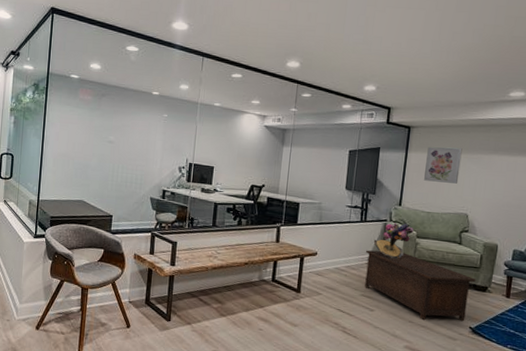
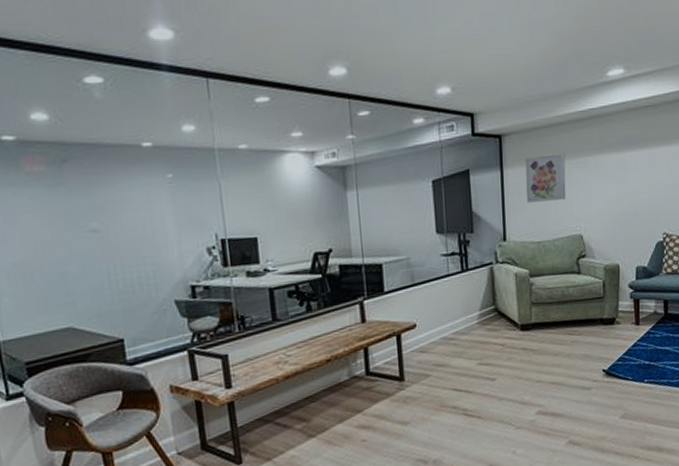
cabinet: present [364,250,476,322] -> none [474,299,602,376]
bouquet: present [373,222,414,259] -> none [481,261,525,310]

